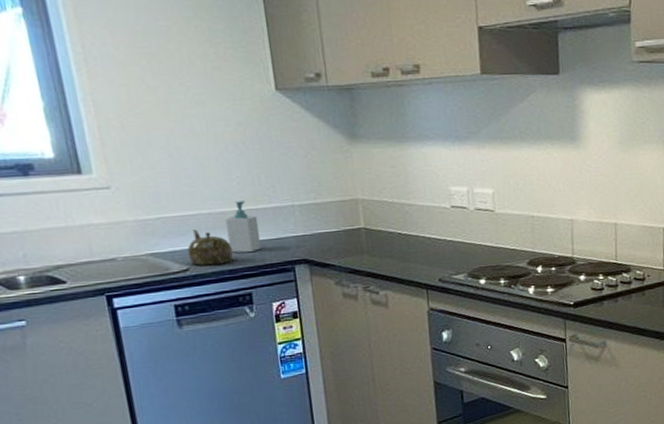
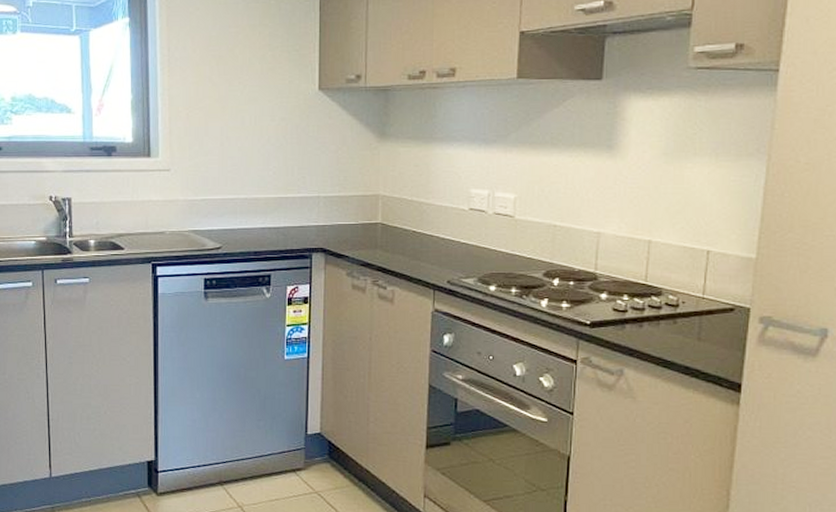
teapot: present [187,229,234,266] -> none [222,212,261,245]
soap bottle: present [225,201,261,253] -> none [257,189,286,237]

